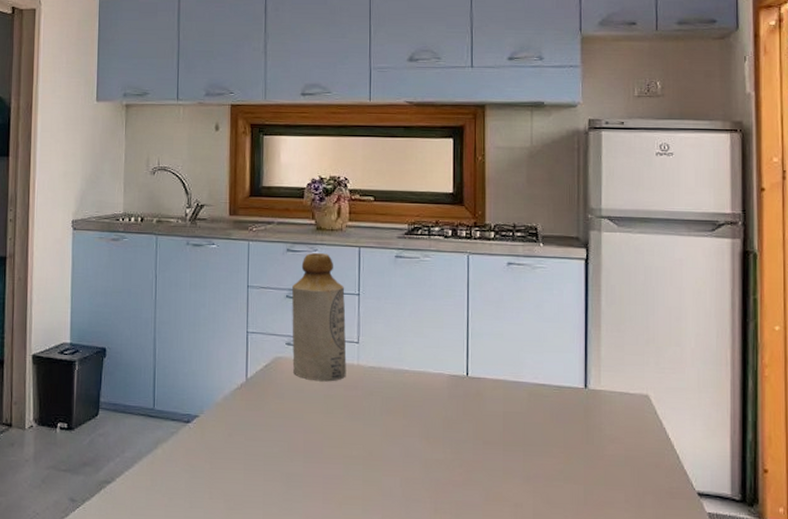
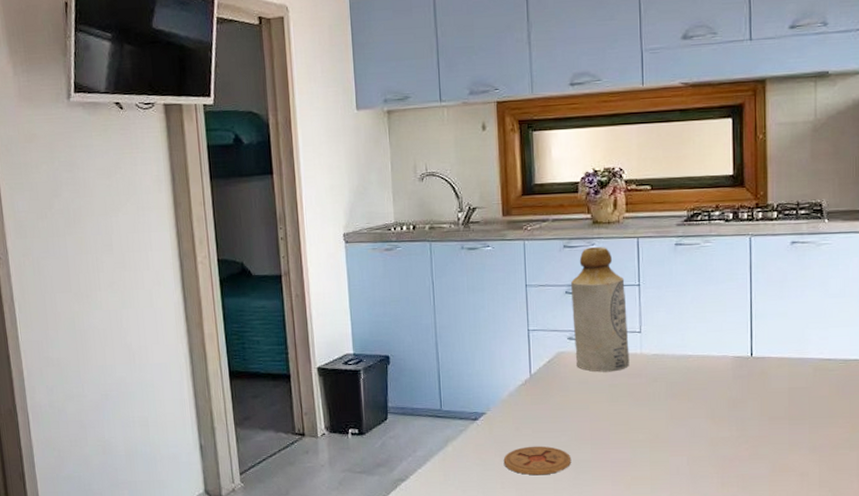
coaster: none [213,454,283,487] -> present [503,446,572,476]

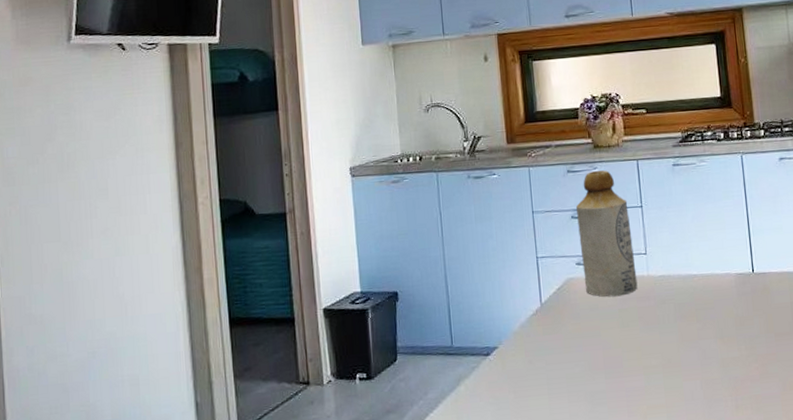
coaster: present [503,446,572,476] -> none [517,378,587,411]

